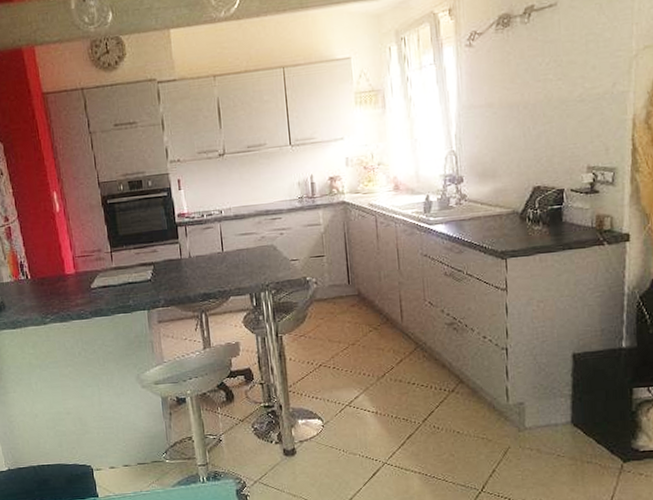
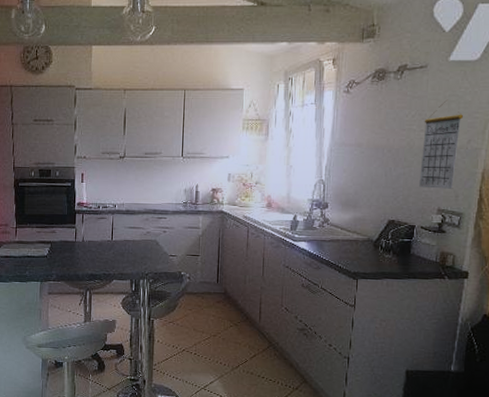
calendar: none [560,39,604,144] -> present [419,99,463,189]

